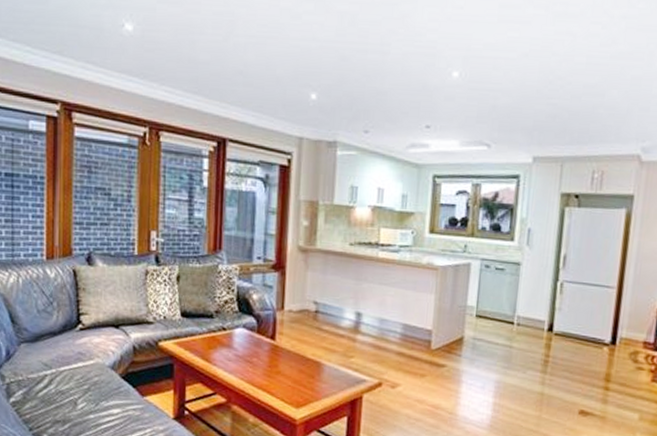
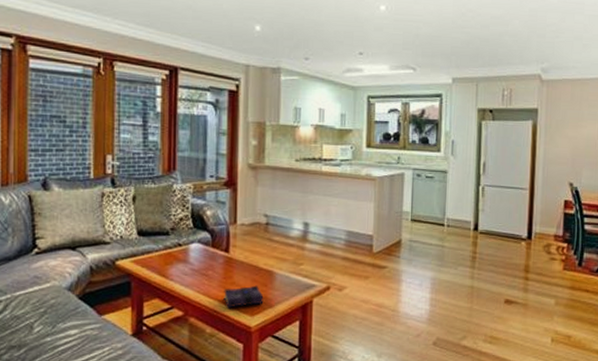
book: none [268,376,310,398] -> present [224,285,264,308]

